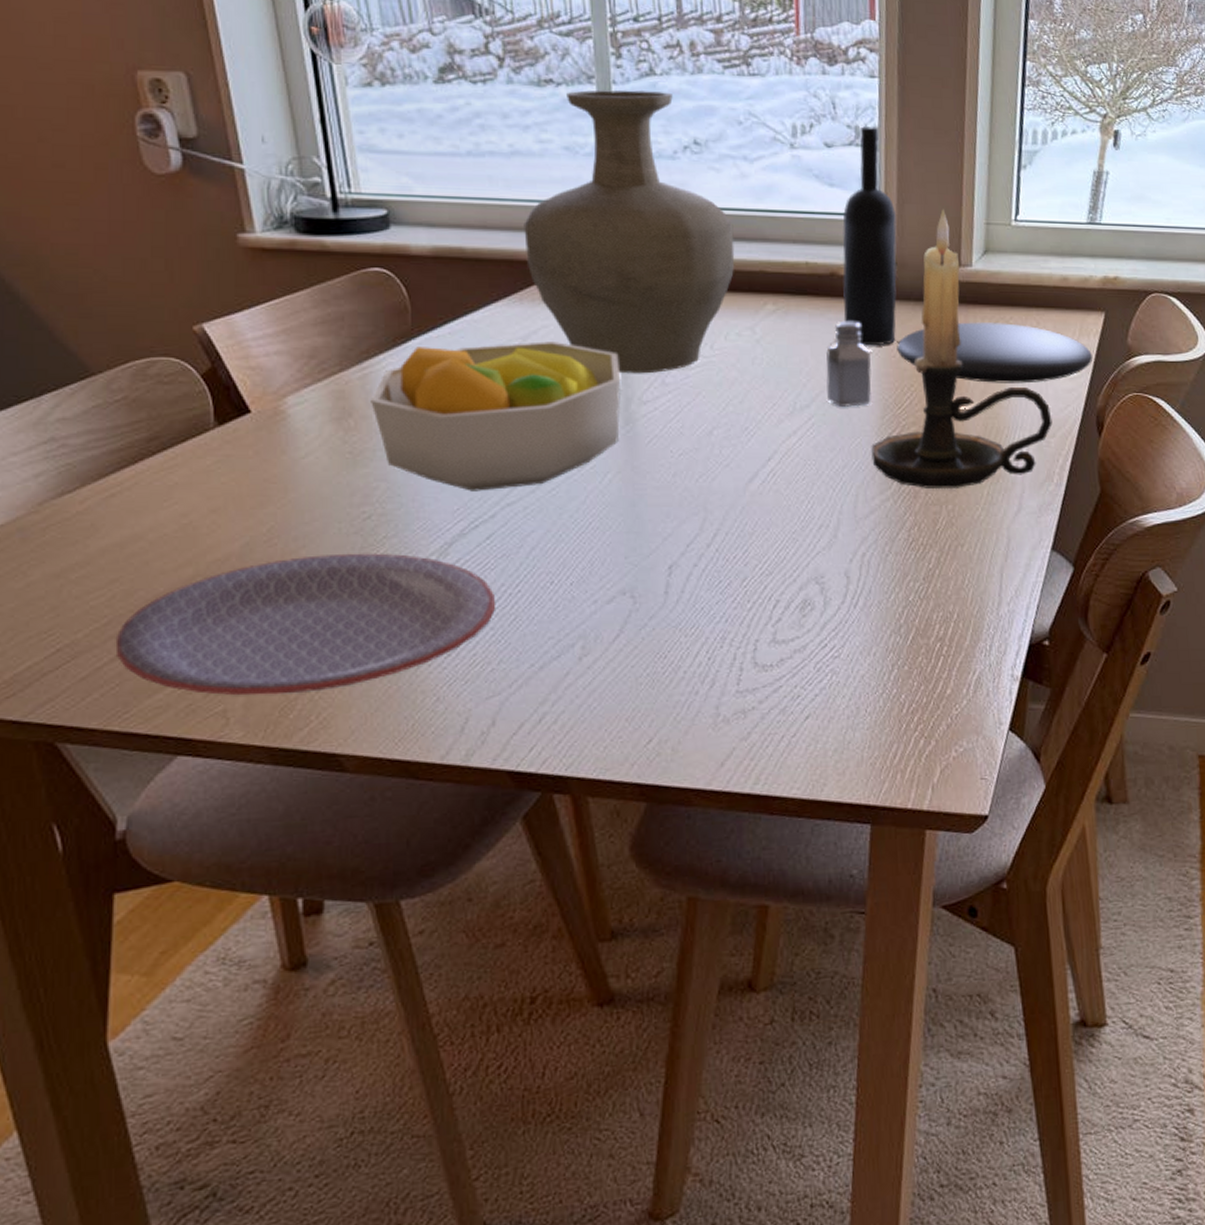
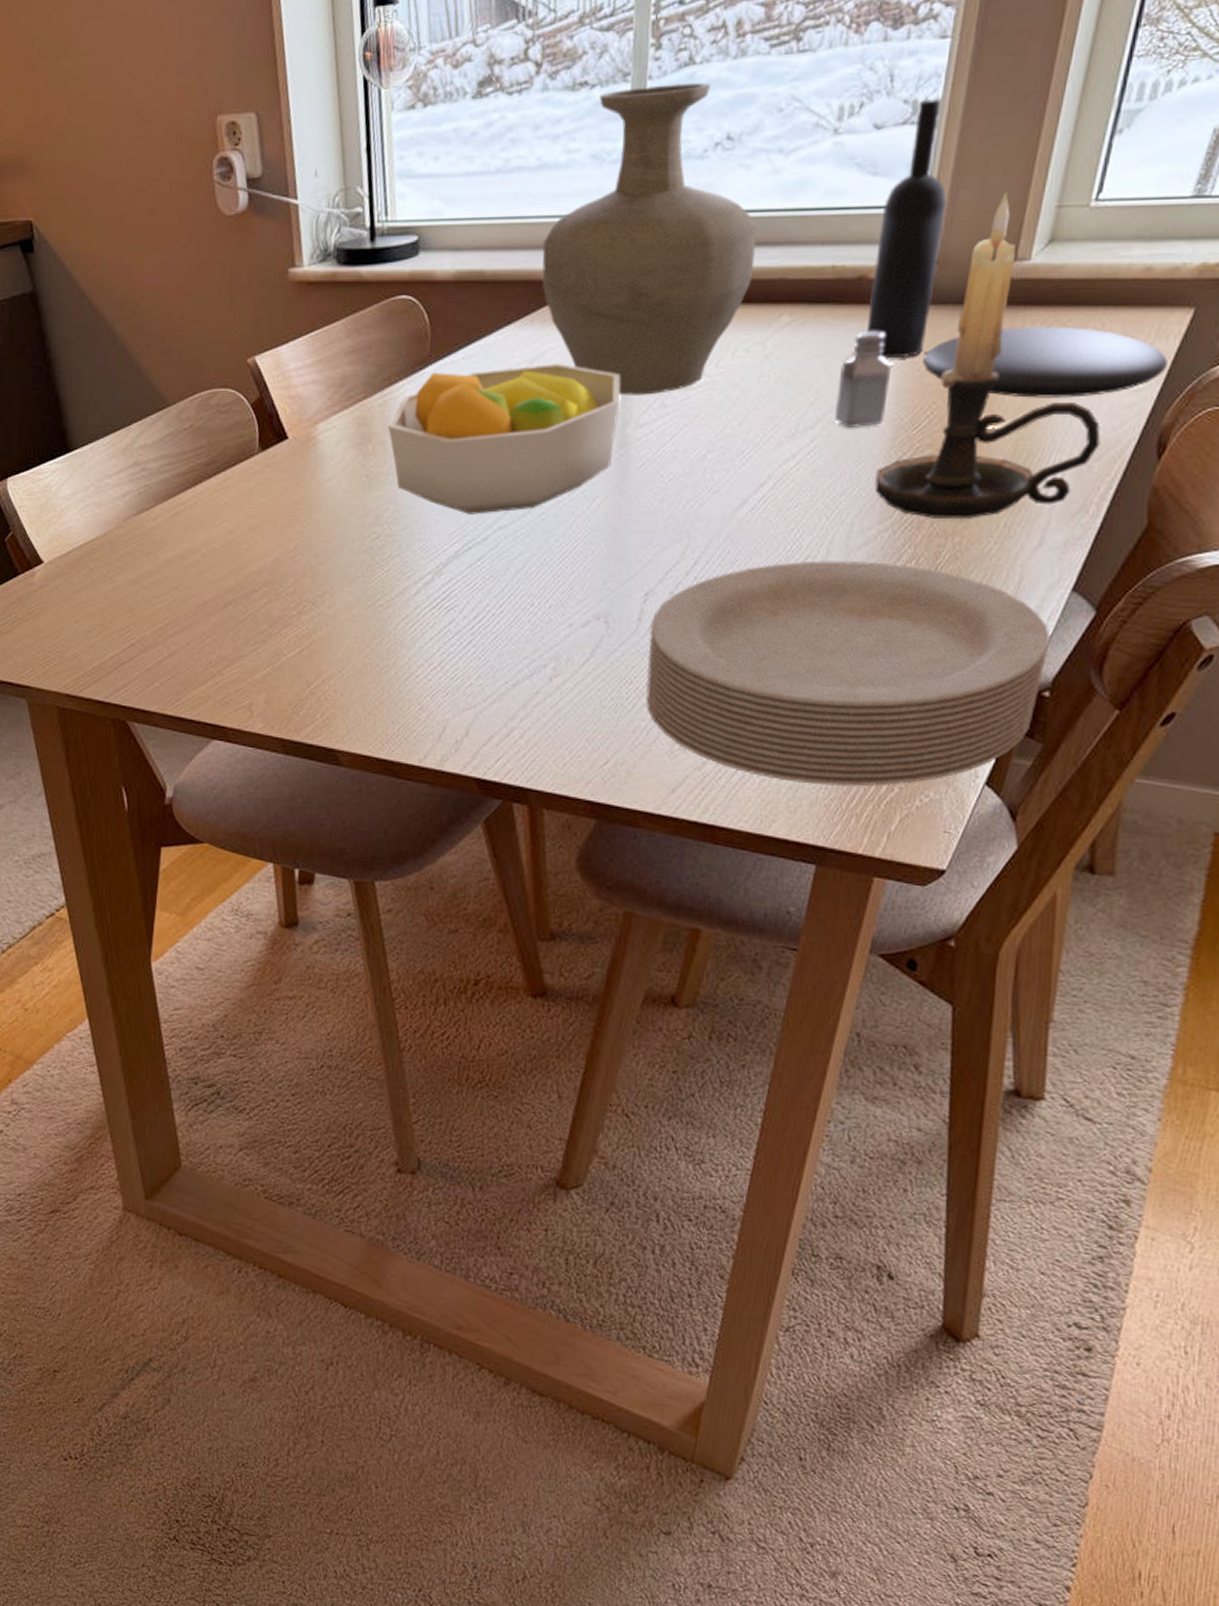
plate: present [115,553,496,696] -> none [173,570,480,694]
plate: none [678,529,1042,745] -> present [646,561,1051,787]

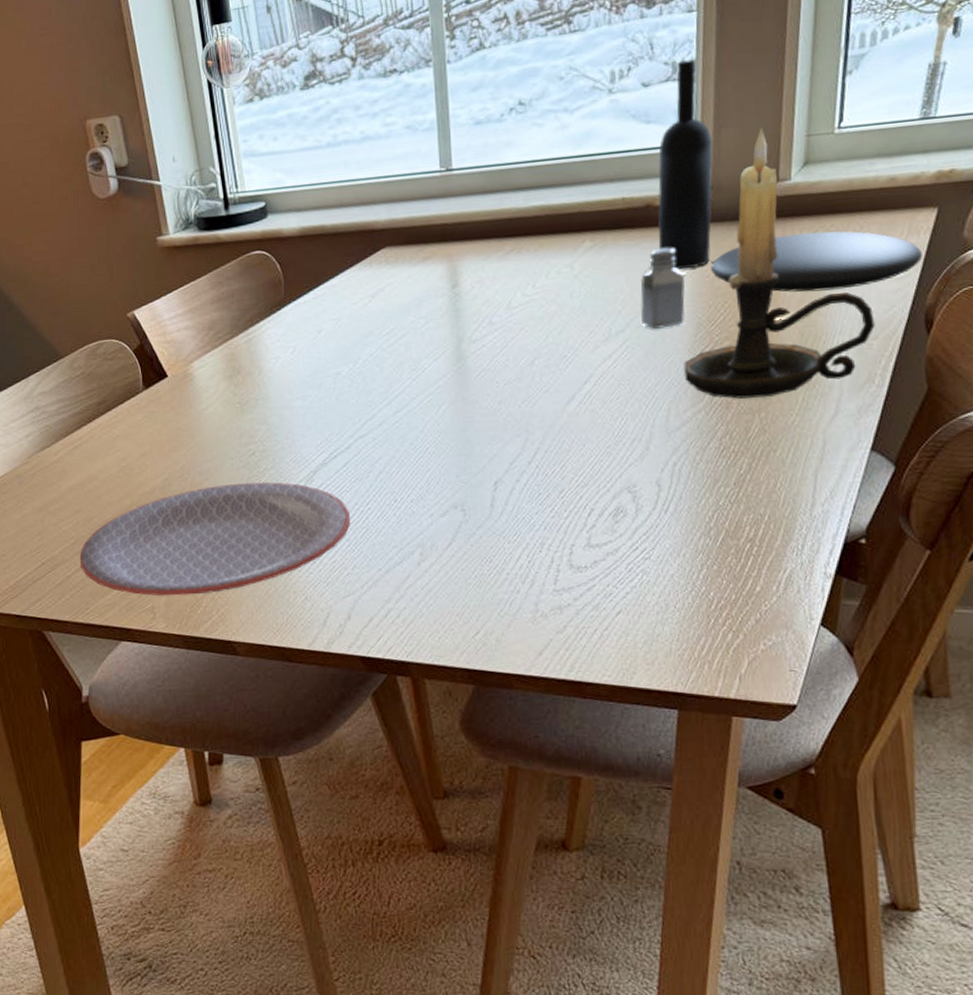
plate: none [173,570,480,694] -> present [79,482,351,596]
fruit bowl: present [388,364,621,515] -> none [254,296,454,428]
vase: present [542,82,758,396] -> none [372,62,556,318]
plate: present [646,561,1051,787] -> none [502,440,859,638]

